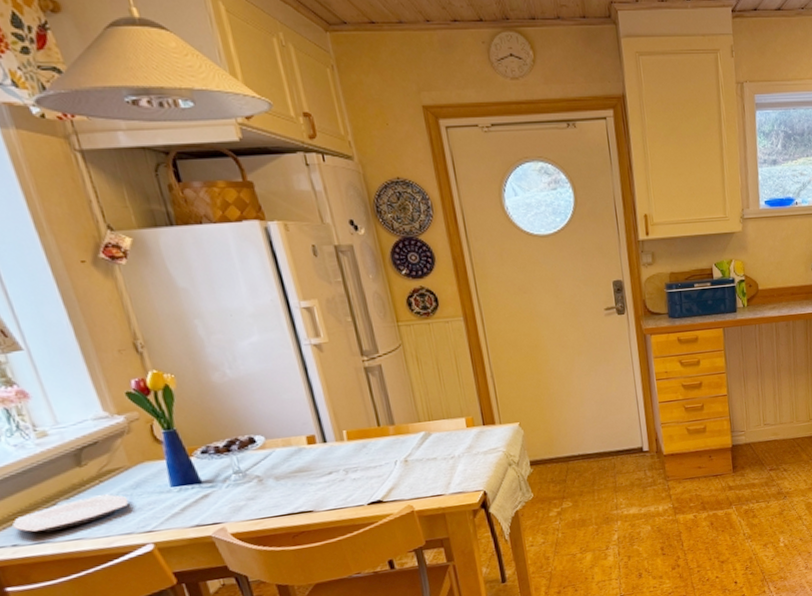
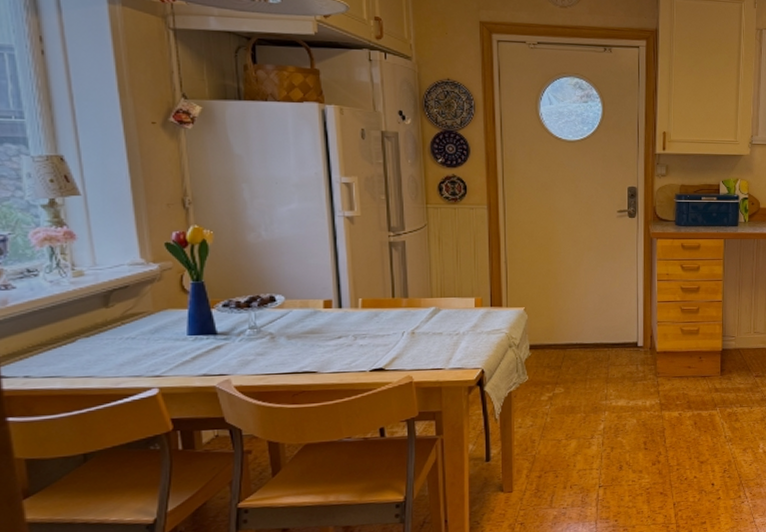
plate: present [13,494,129,533] -> none [30,336,144,367]

